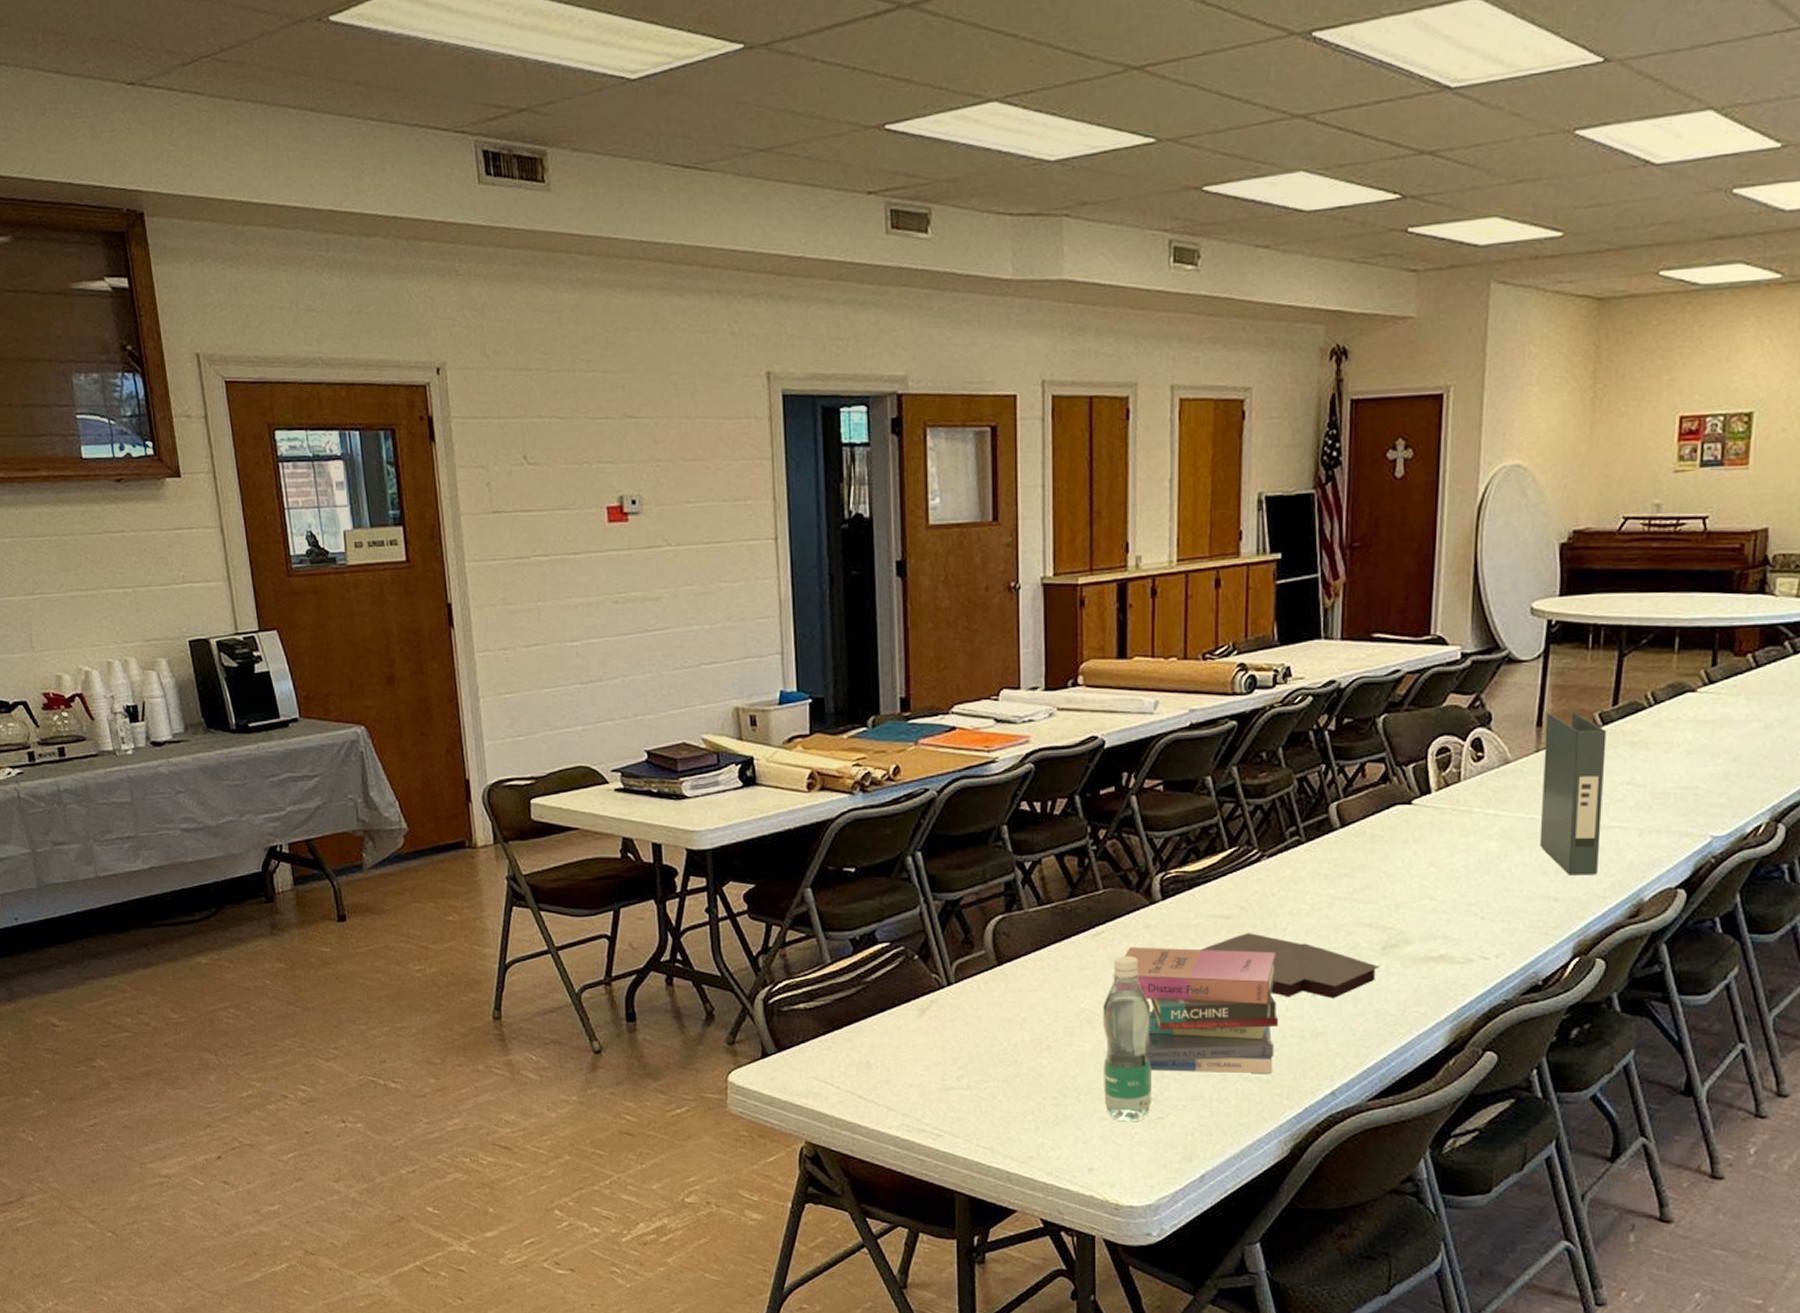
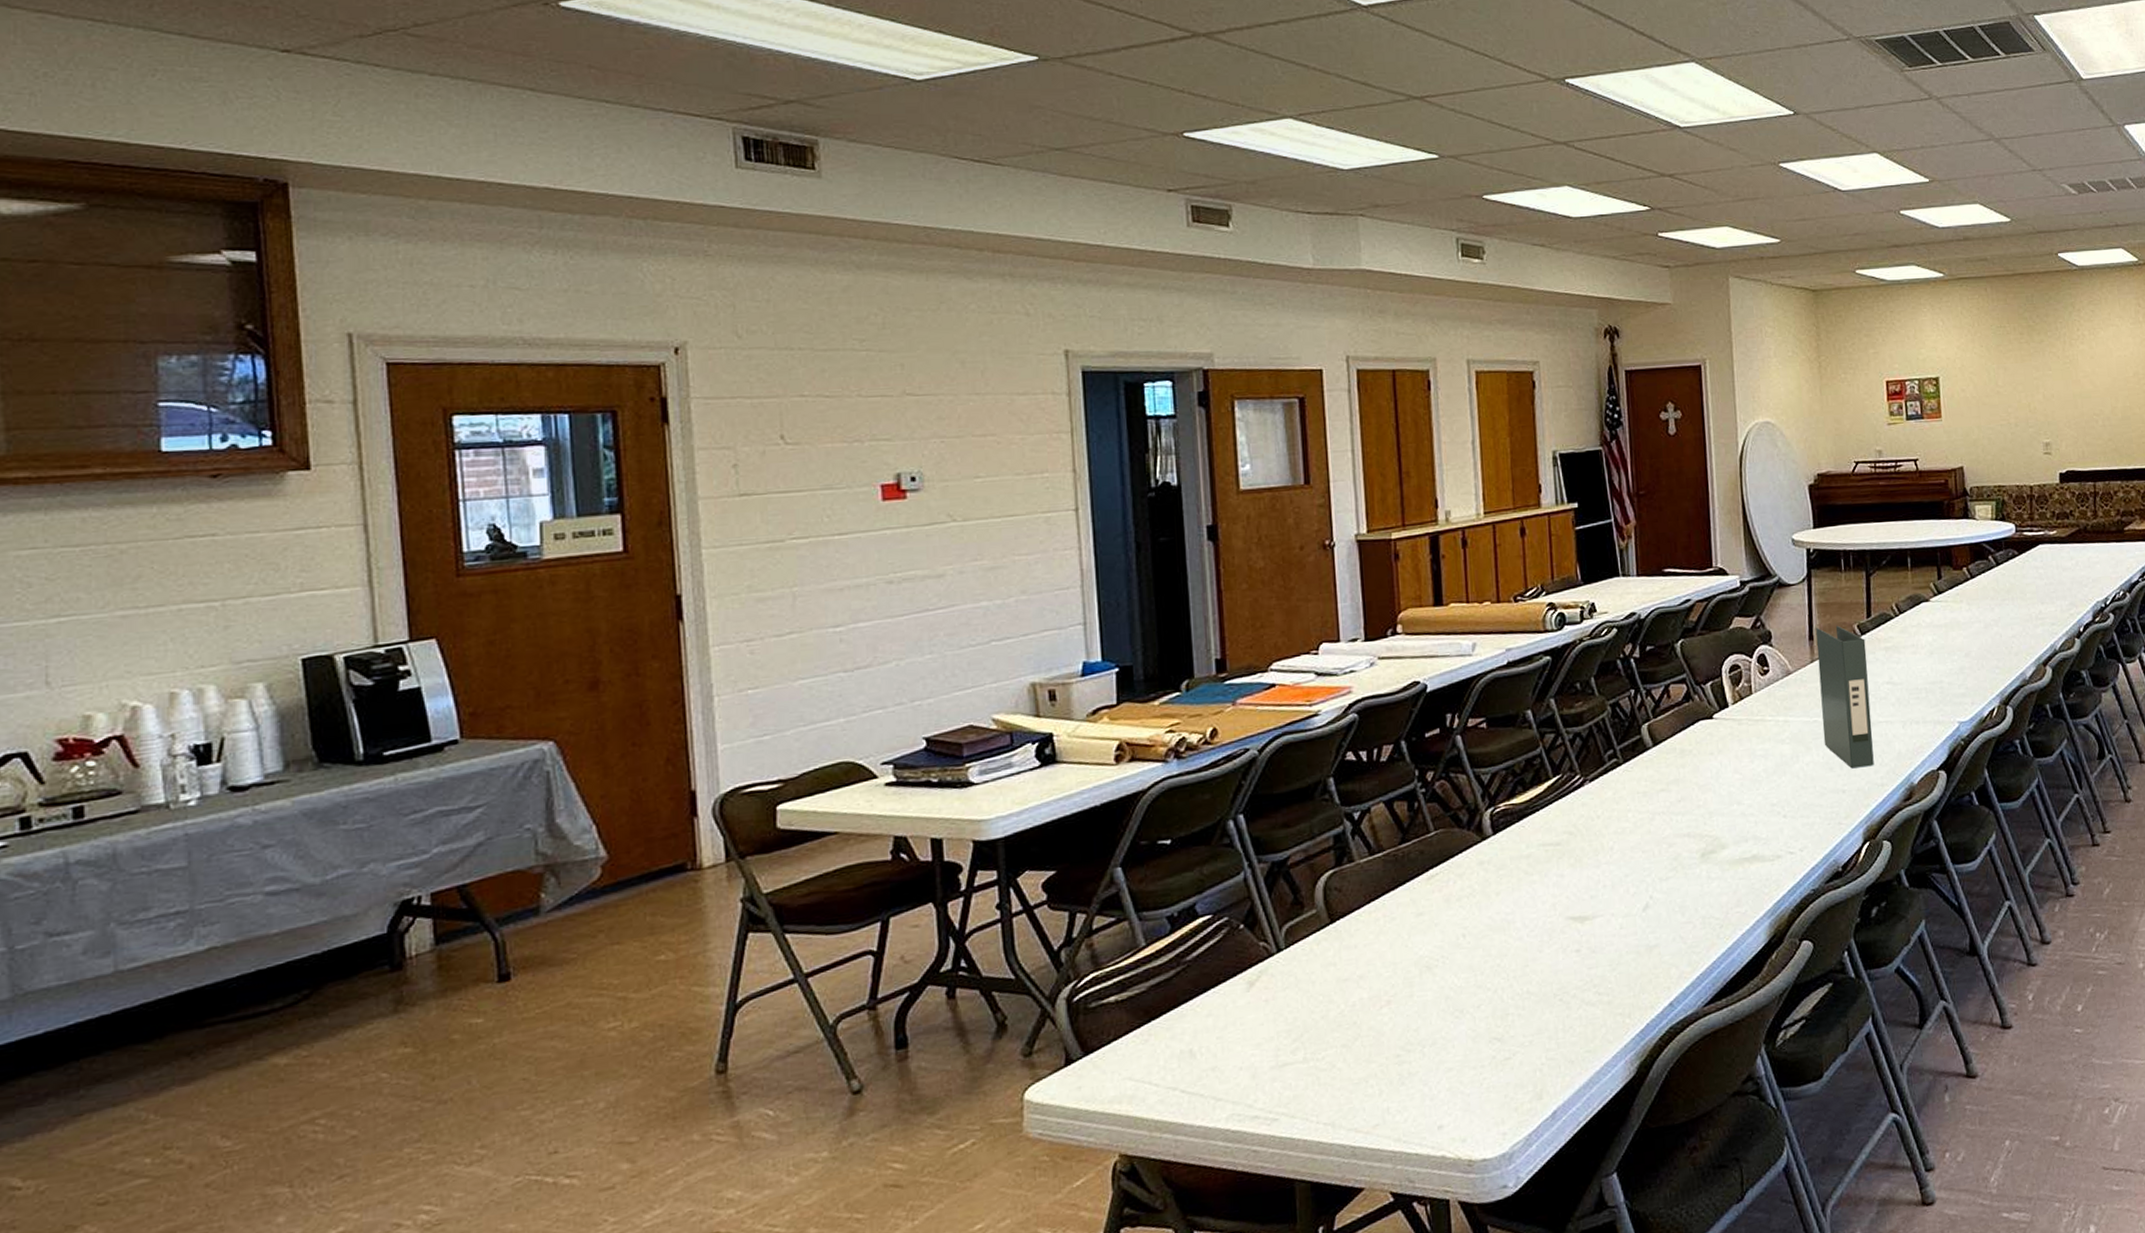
books: present [1102,946,1279,1073] -> none [1441,871,1615,1010]
bottle: present [1103,956,1151,1122] -> none [1442,895,1498,1069]
papers: present [1200,933,1380,998] -> none [1533,856,1702,915]

